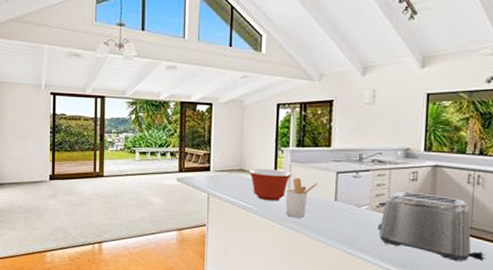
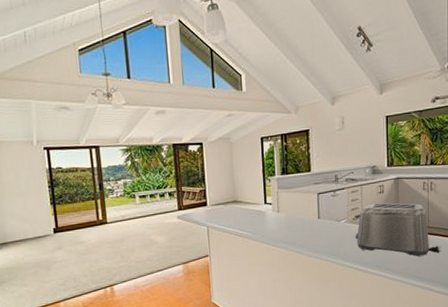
mixing bowl: present [248,168,293,201] -> none [241,197,281,227]
utensil holder: present [285,178,318,218] -> none [275,202,303,238]

